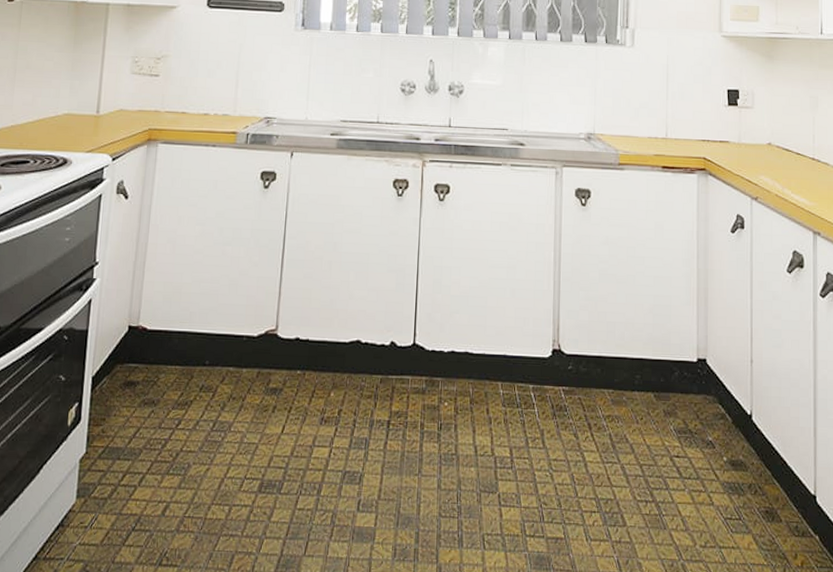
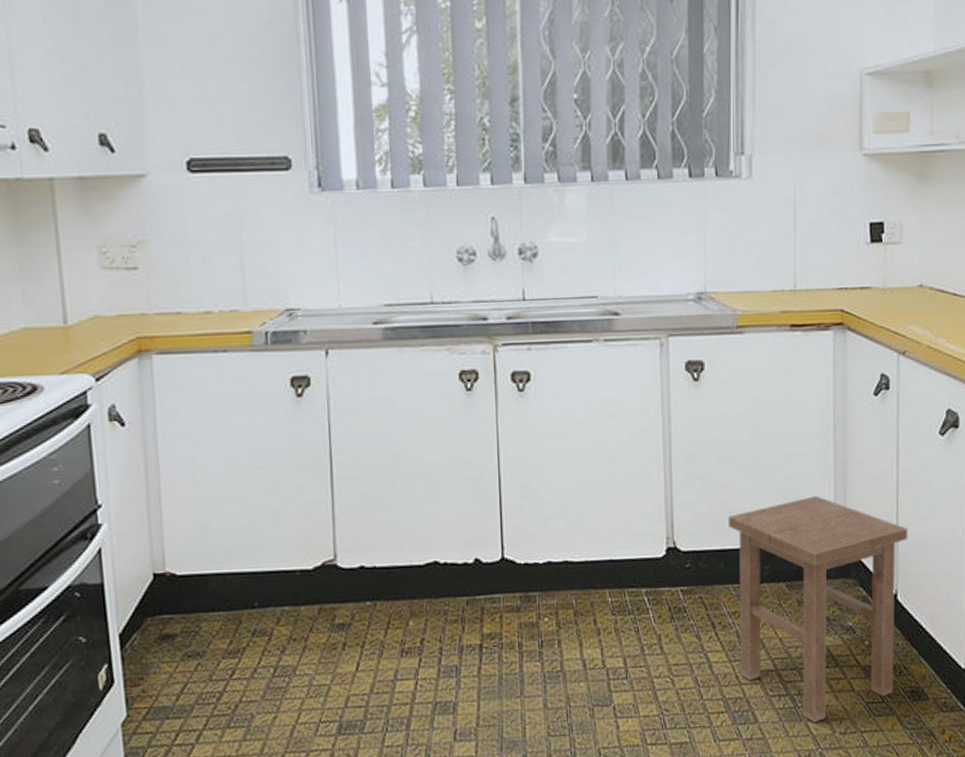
stool: none [606,316,761,533] -> present [729,496,907,723]

